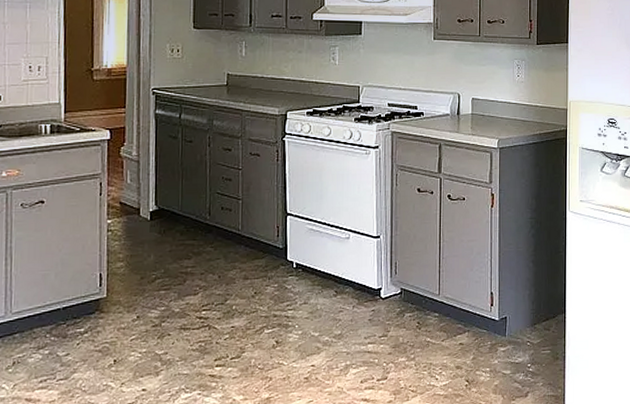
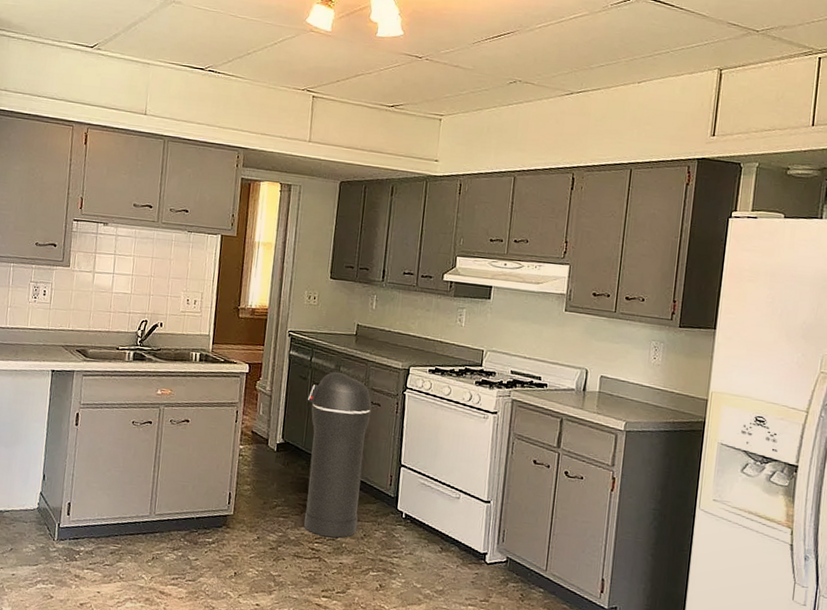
trash can: none [181,126,251,303] -> present [304,371,372,538]

